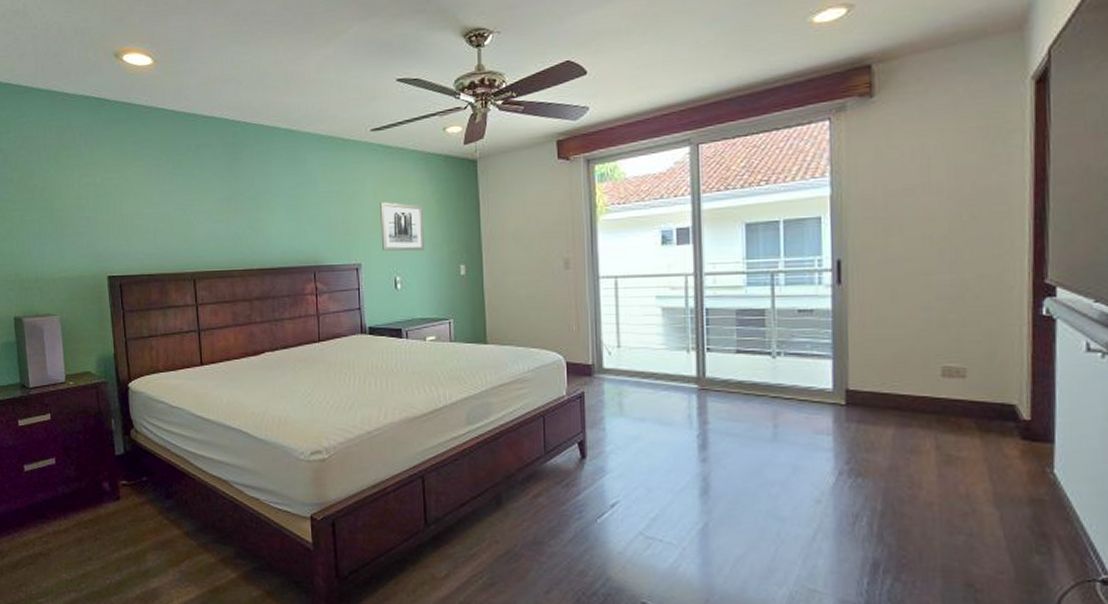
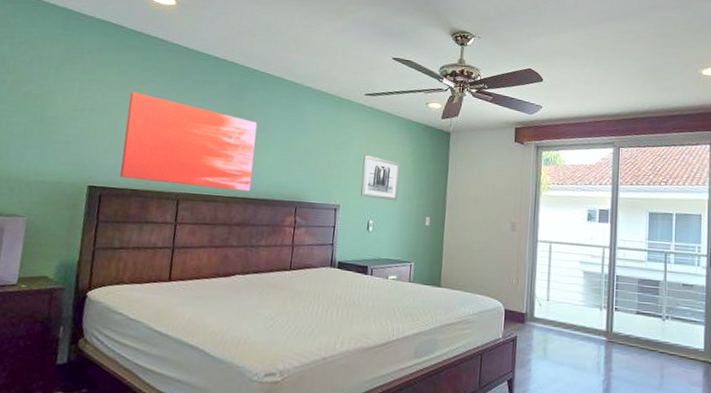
wall art: none [128,169,264,264] -> present [120,91,258,192]

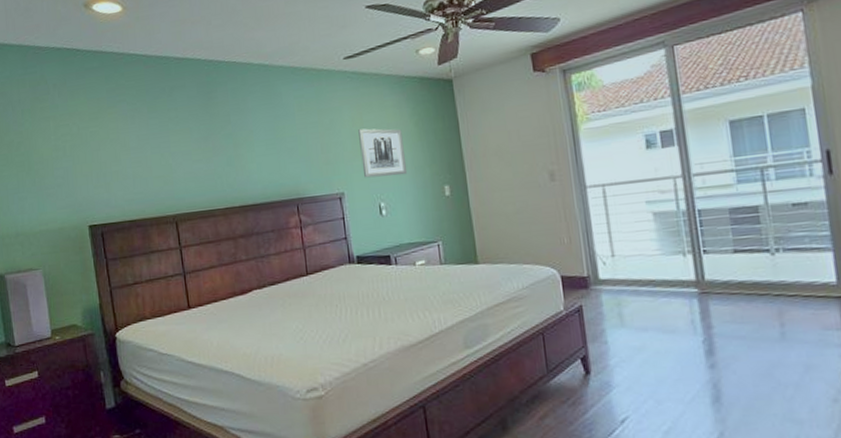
wall art: present [120,91,258,192] -> none [103,116,246,211]

